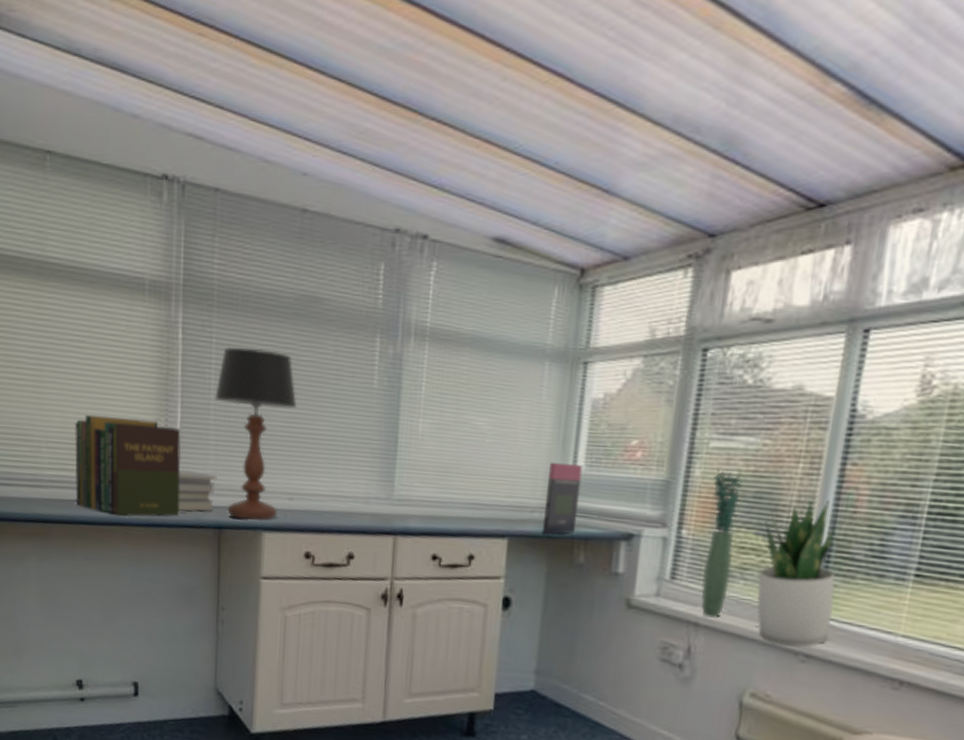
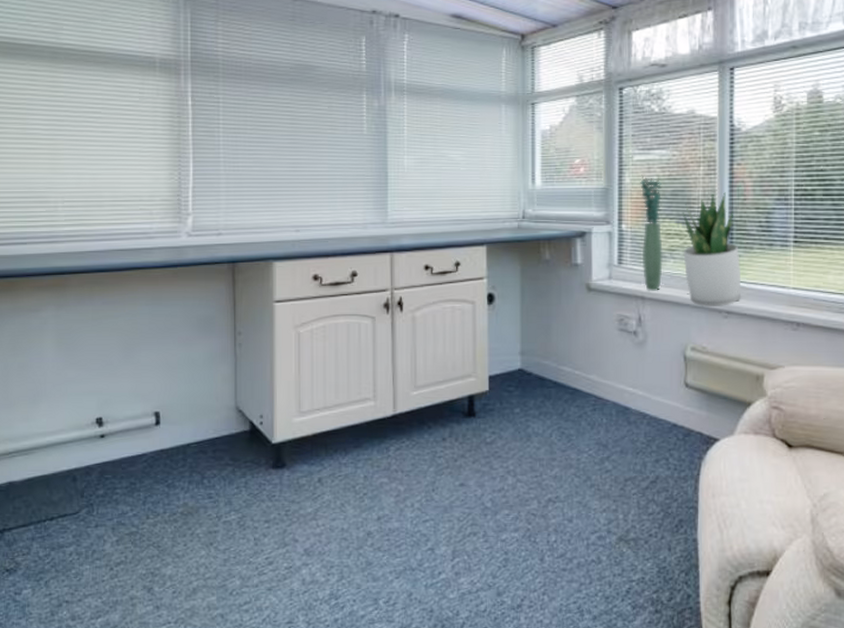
books: present [74,414,181,517] -> none [90,174,195,262]
books: present [178,470,217,513] -> none [192,214,229,252]
table lamp: present [215,346,297,522] -> none [224,109,298,253]
book: present [541,461,583,535] -> none [513,181,540,239]

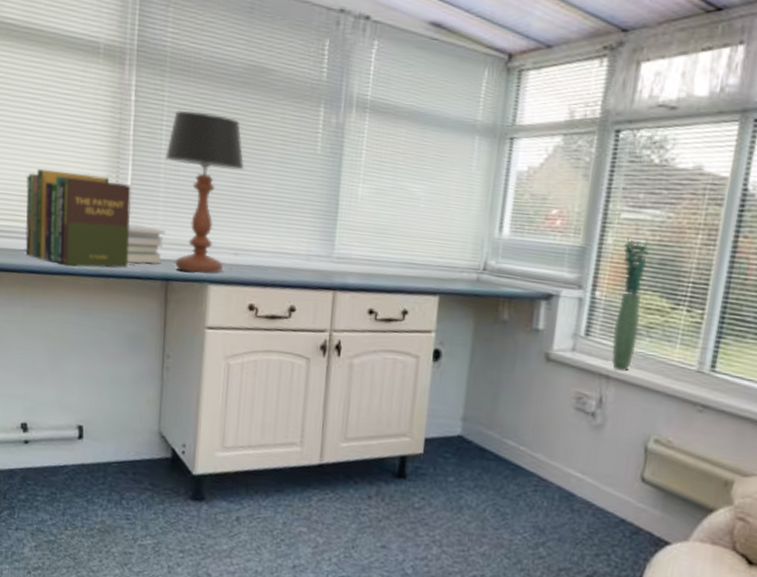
books: none [90,174,195,262] -> present [25,168,131,269]
books: none [192,214,229,252] -> present [127,224,166,265]
table lamp: none [224,109,298,253] -> present [165,110,244,275]
planter: present [682,192,742,306] -> none [661,268,733,400]

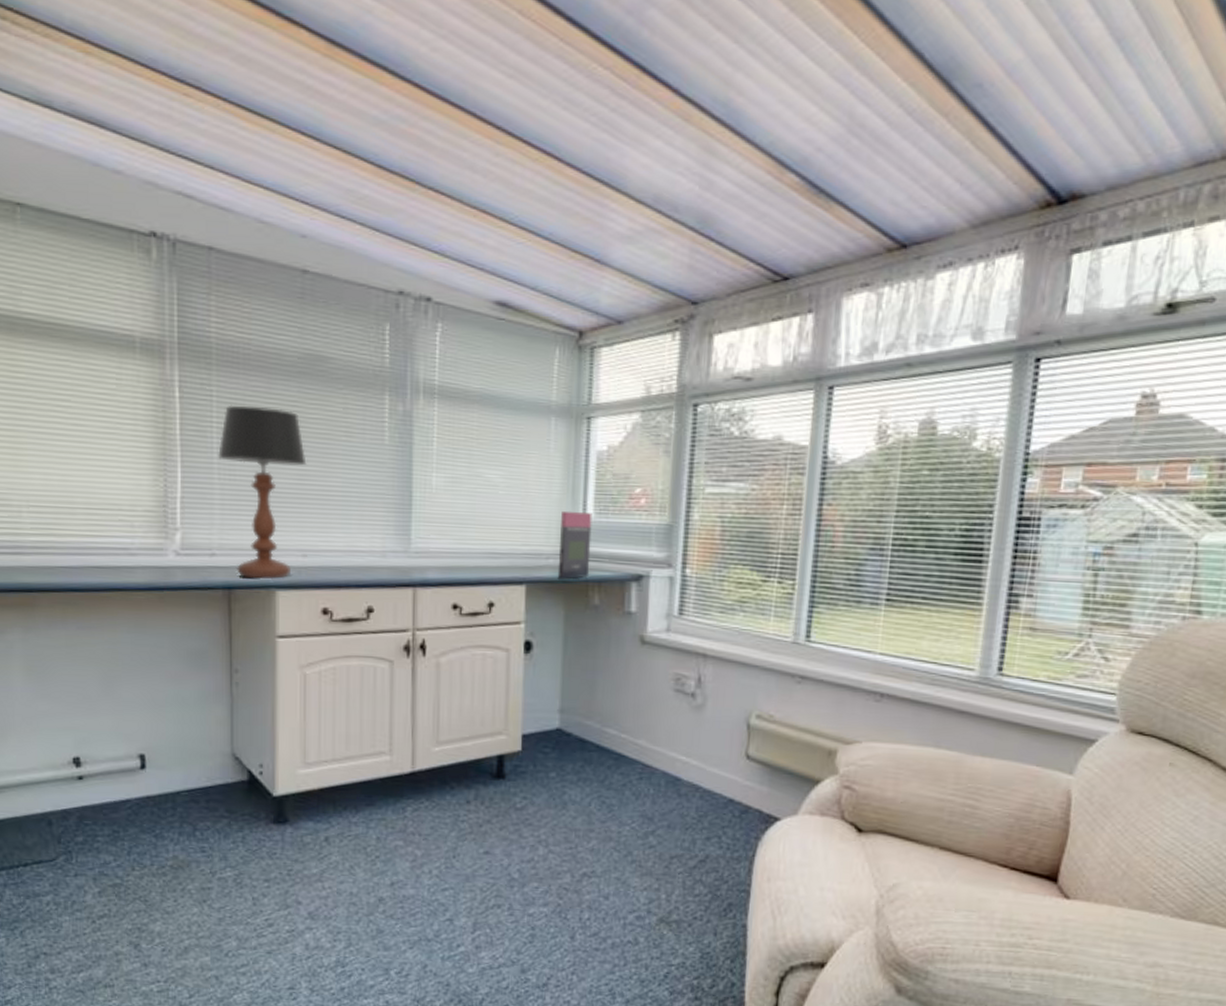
books: present [25,168,131,269] -> none [59,476,184,582]
books: present [127,224,166,265] -> none [181,530,224,574]
book: none [470,227,508,293] -> present [557,510,592,579]
vase: present [611,236,649,372] -> none [706,511,736,649]

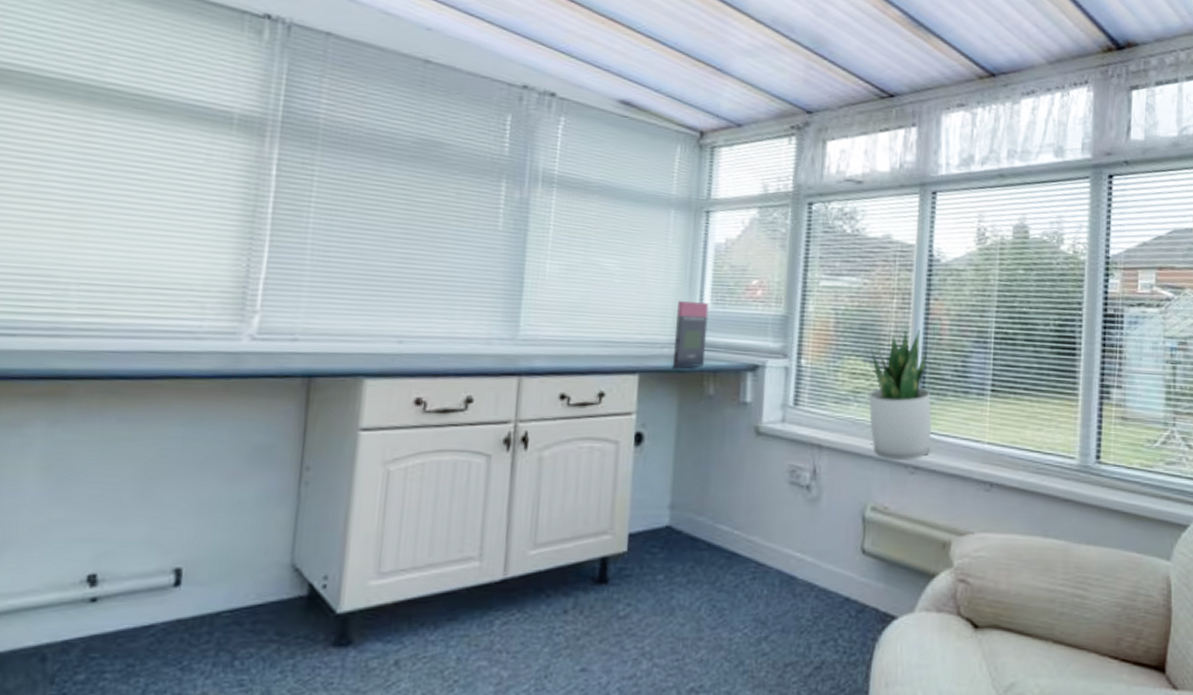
table lamp: present [218,405,307,580] -> none [313,185,412,368]
planter: none [755,537,822,670] -> present [869,330,933,461]

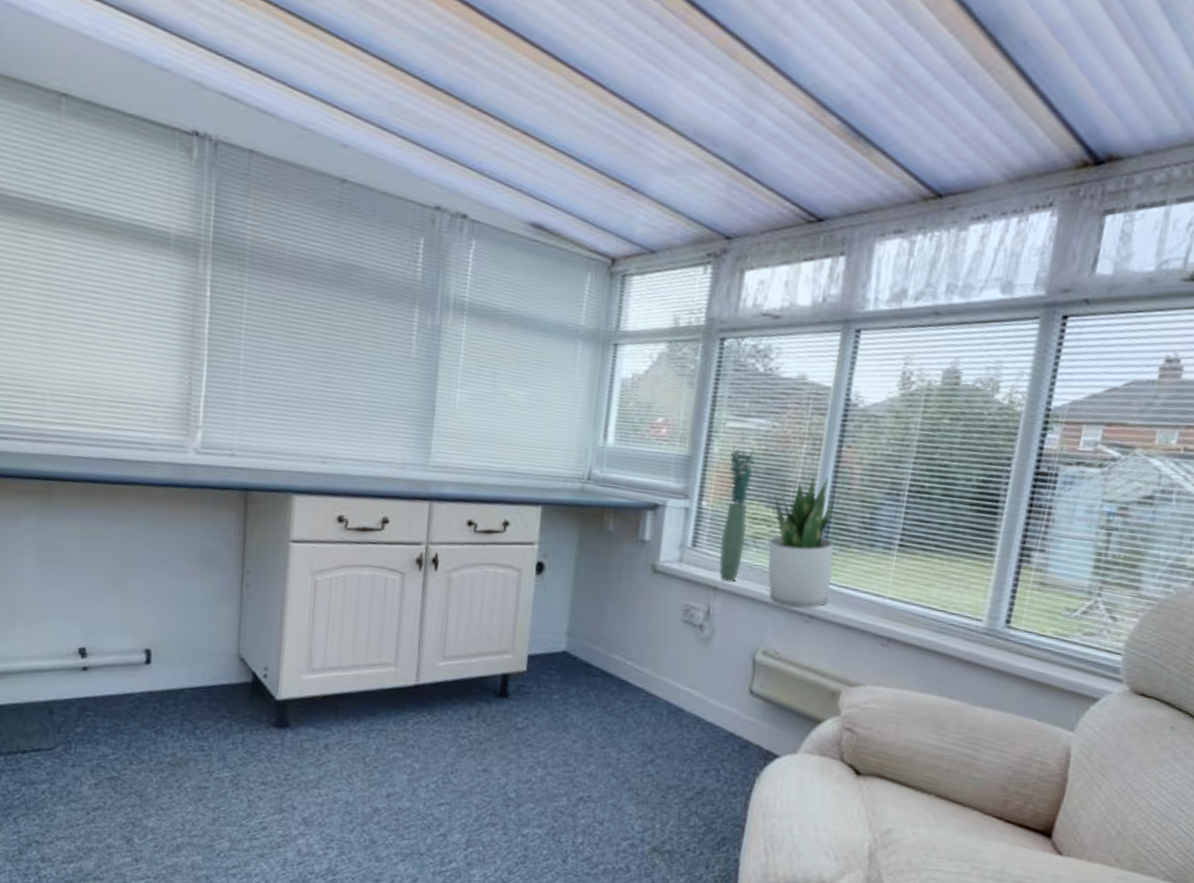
book: present [672,300,709,369] -> none [574,435,613,503]
vase: none [821,303,849,439] -> present [719,445,755,583]

